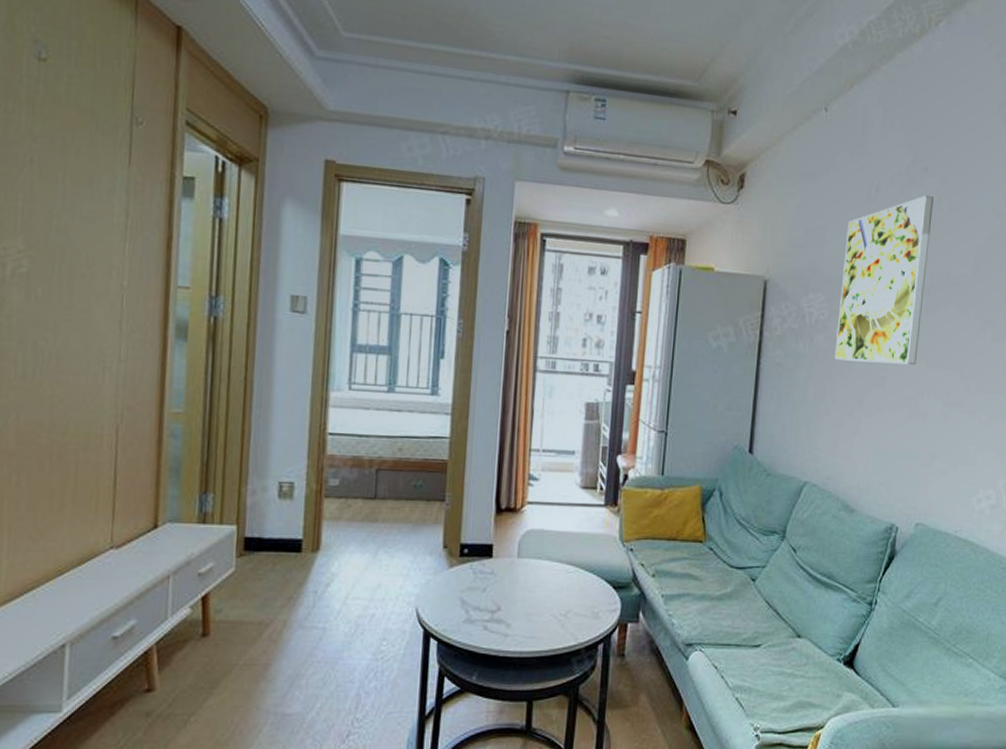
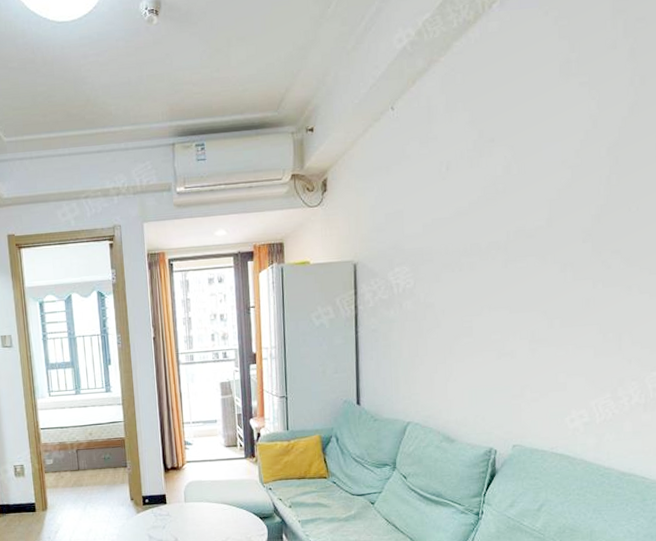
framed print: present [834,195,934,365] -> none [423,163,503,319]

